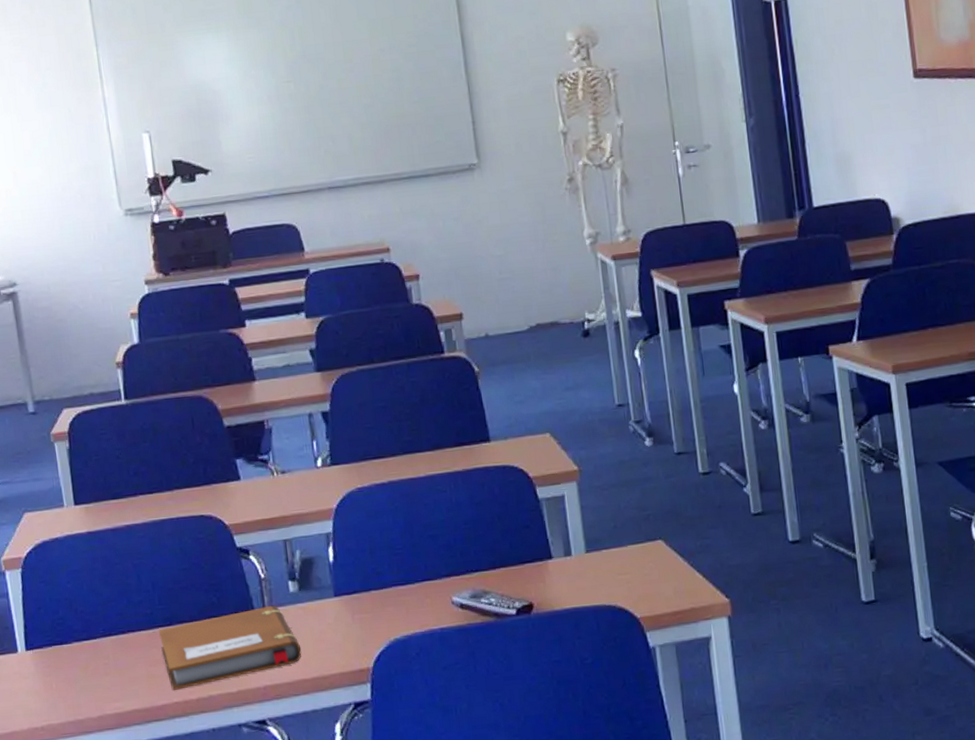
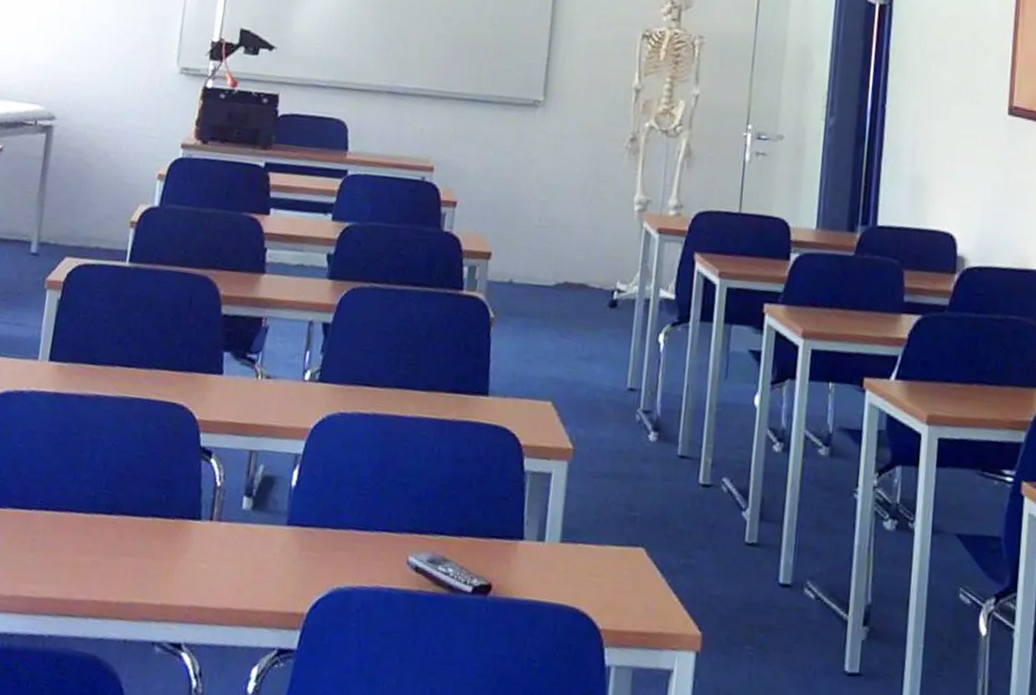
notebook: present [158,605,302,690] -> none [93,515,239,589]

